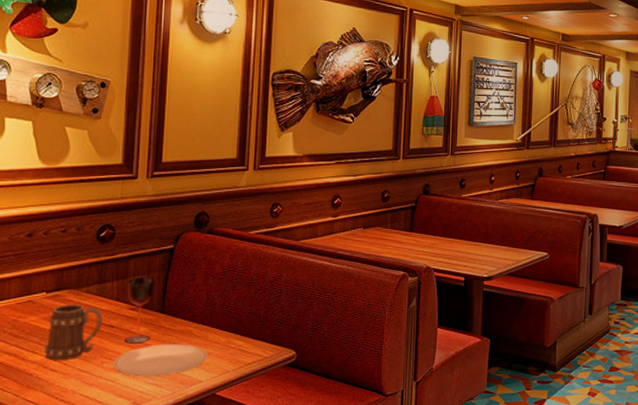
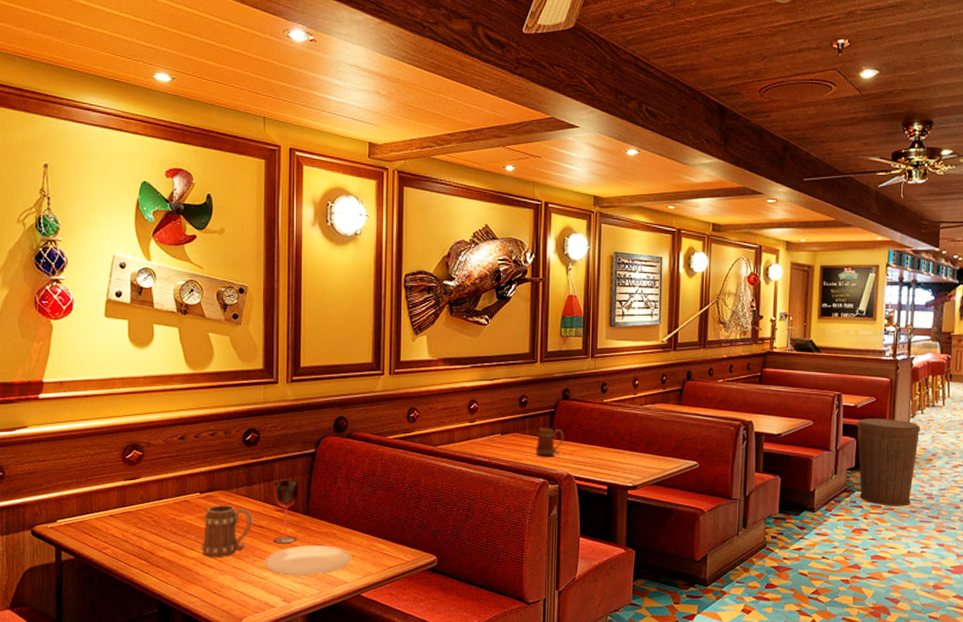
beer mug: none [396,222,424,249] -> present [535,428,564,456]

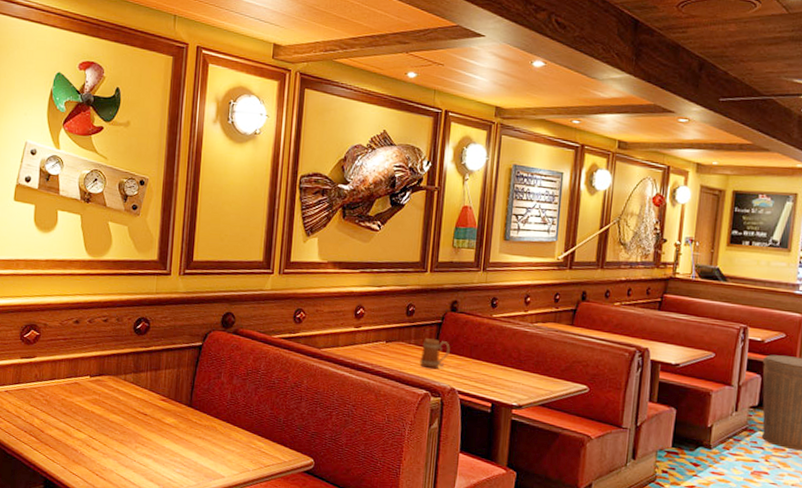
beer mug: present [201,505,253,557] -> none [87,389,138,441]
plate: present [264,545,353,576] -> none [146,436,231,468]
wineglass: present [273,479,299,544] -> none [156,370,184,433]

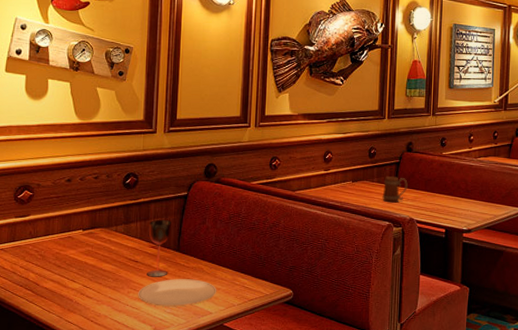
plate: none [146,436,231,468] -> present [138,279,217,307]
wineglass: none [156,370,184,433] -> present [147,219,171,277]

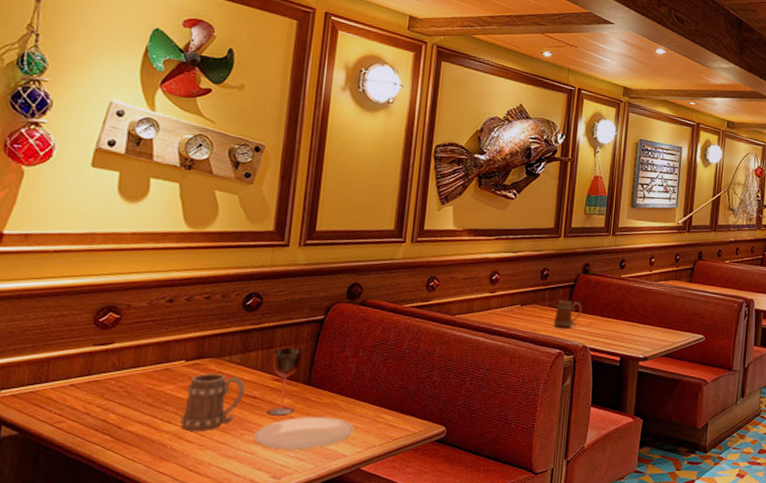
beer mug: none [81,241,129,288] -> present [180,374,246,431]

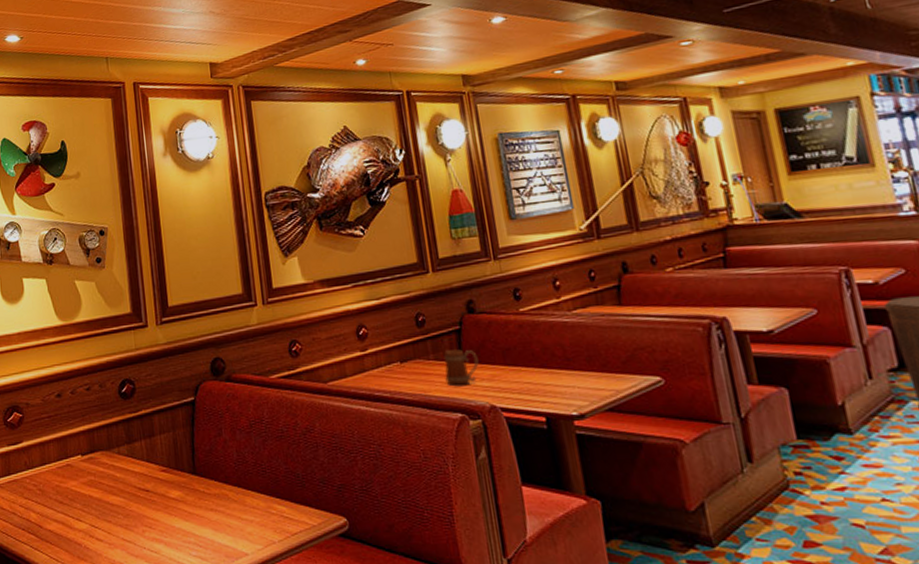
beer mug: present [180,374,246,431] -> none [87,467,138,528]
plate: present [254,417,355,450] -> none [154,510,250,548]
wineglass: present [267,347,302,416] -> none [155,434,186,510]

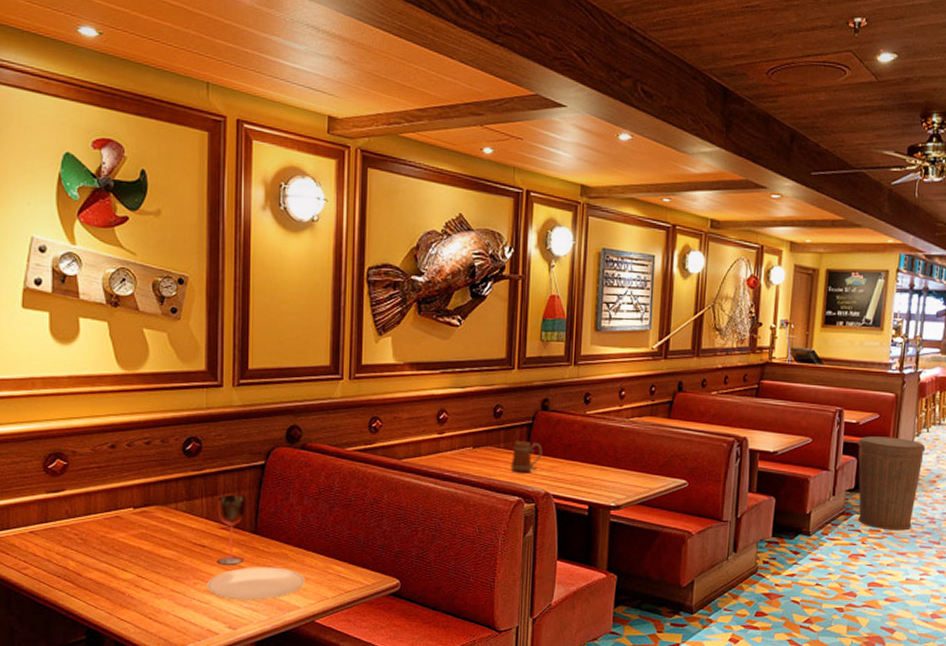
plate: none [154,510,250,548] -> present [207,567,306,601]
wineglass: none [155,434,186,510] -> present [217,494,246,565]

